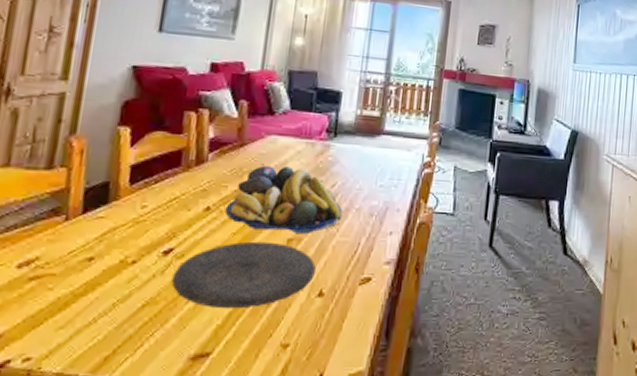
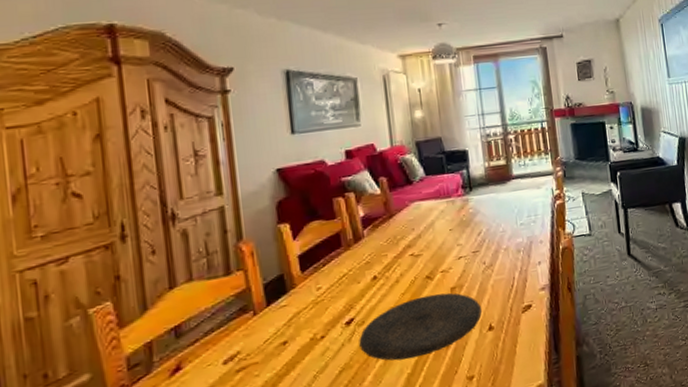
fruit bowl: present [225,165,343,235] -> none [390,223,493,286]

